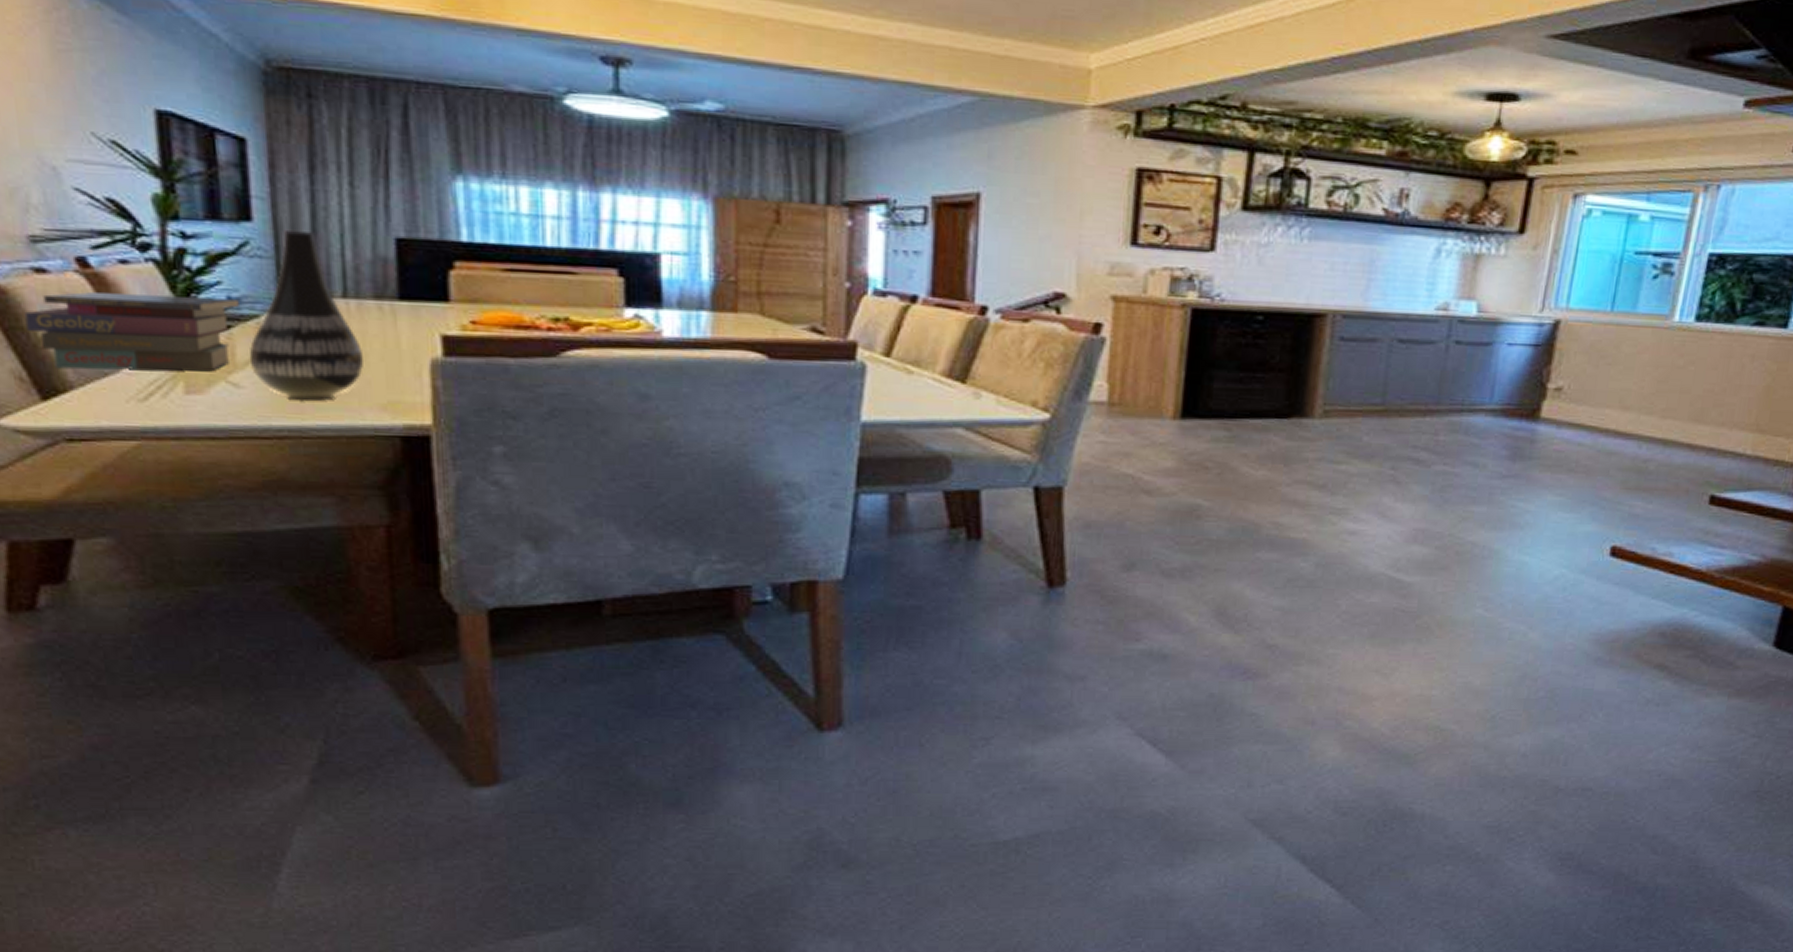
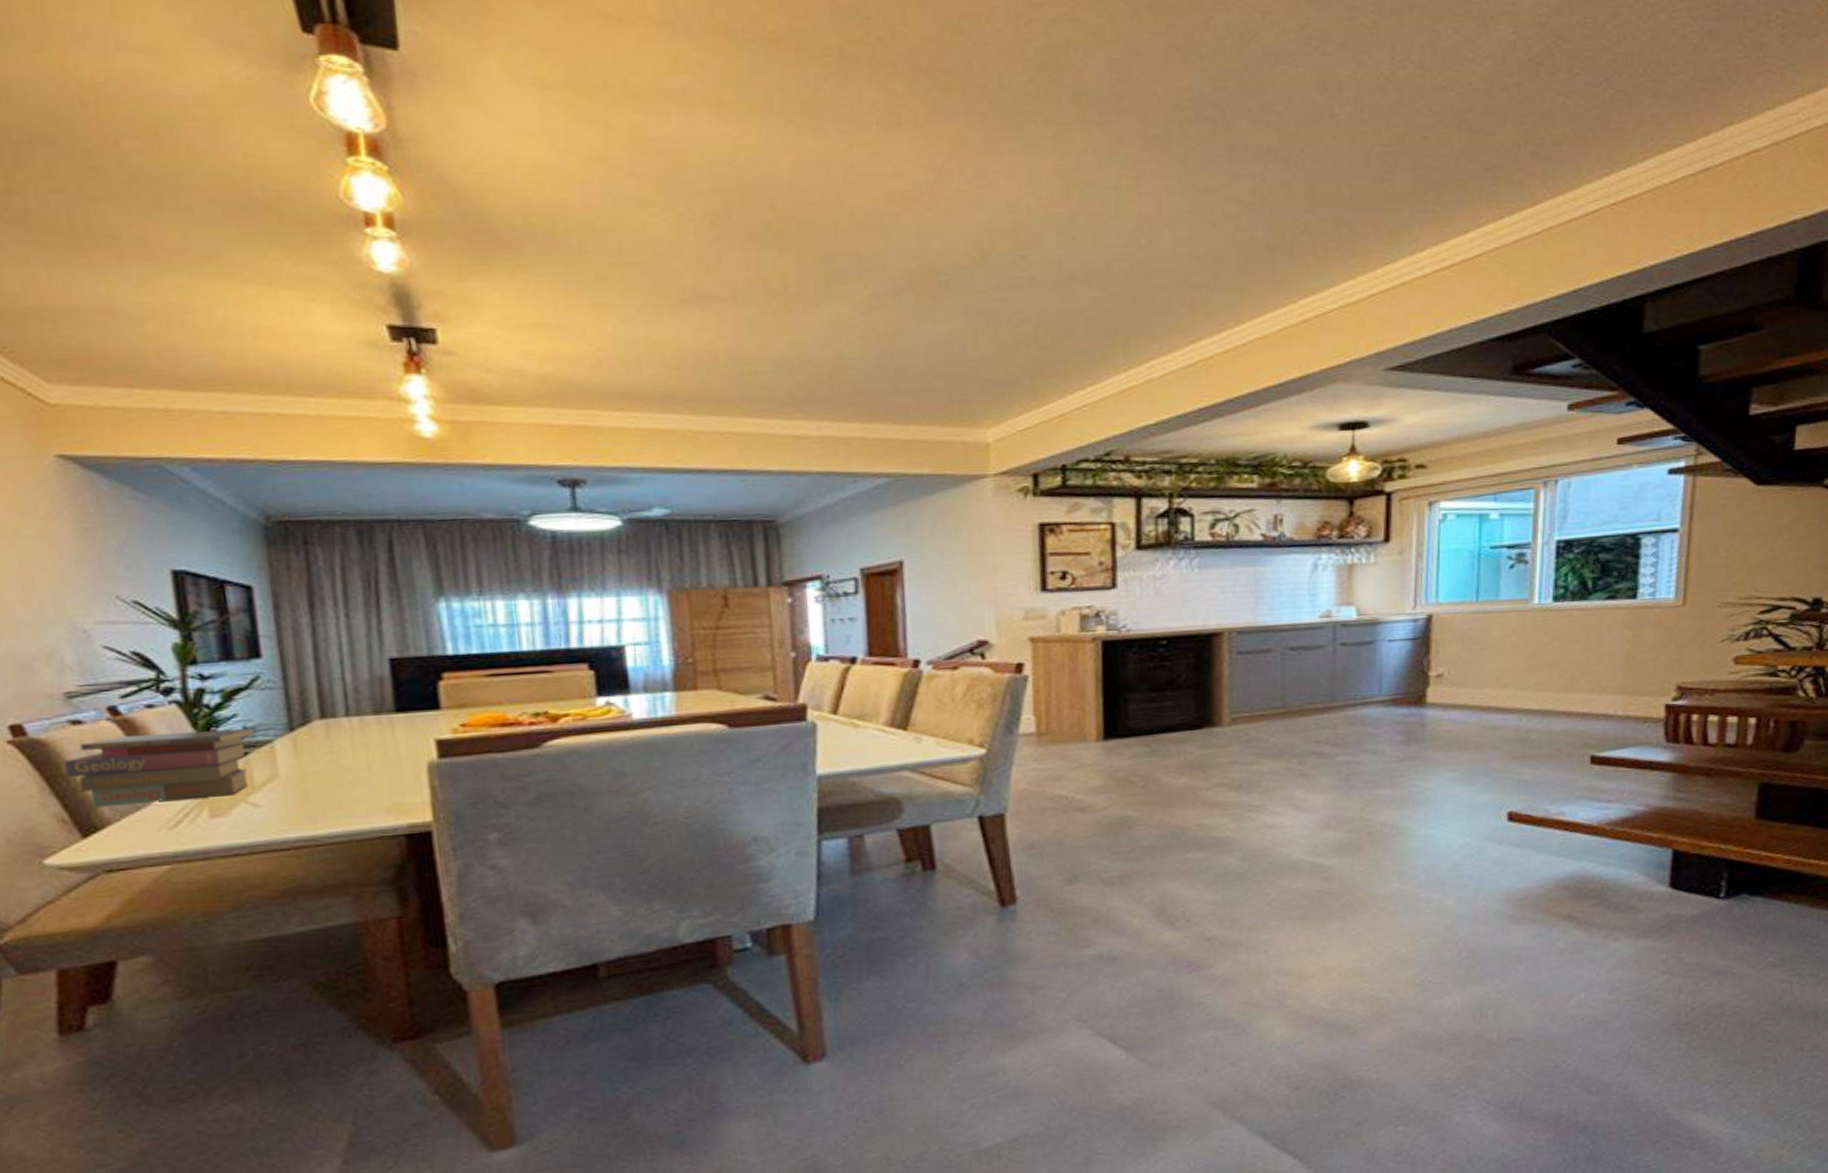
vase: present [249,231,365,401] -> none [265,661,369,812]

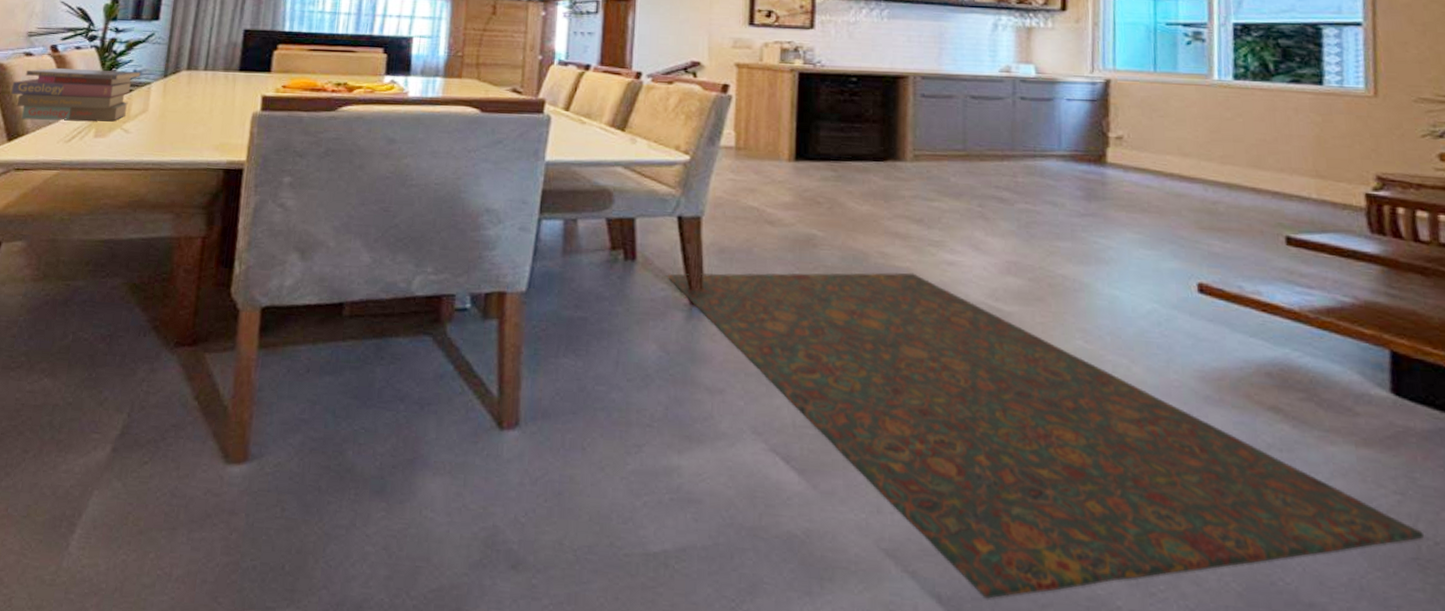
rug: none [973,841,1685,1127] -> present [668,272,1425,599]

